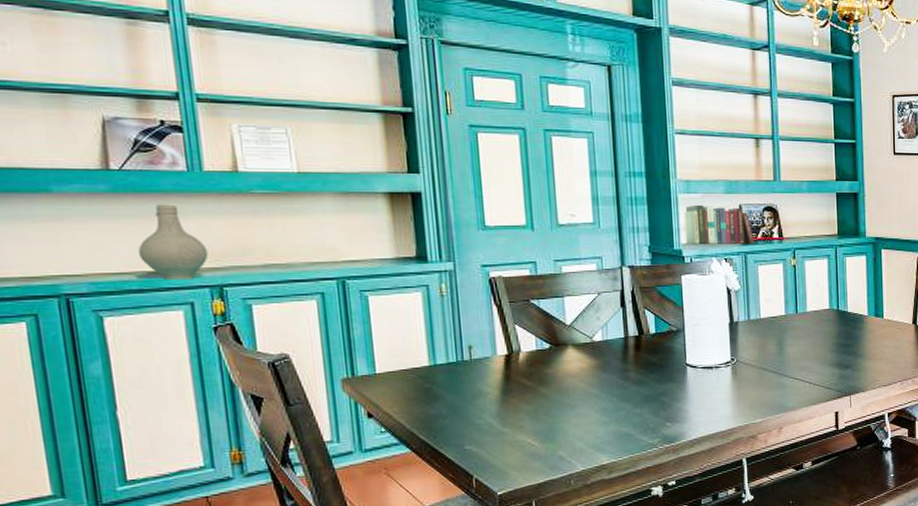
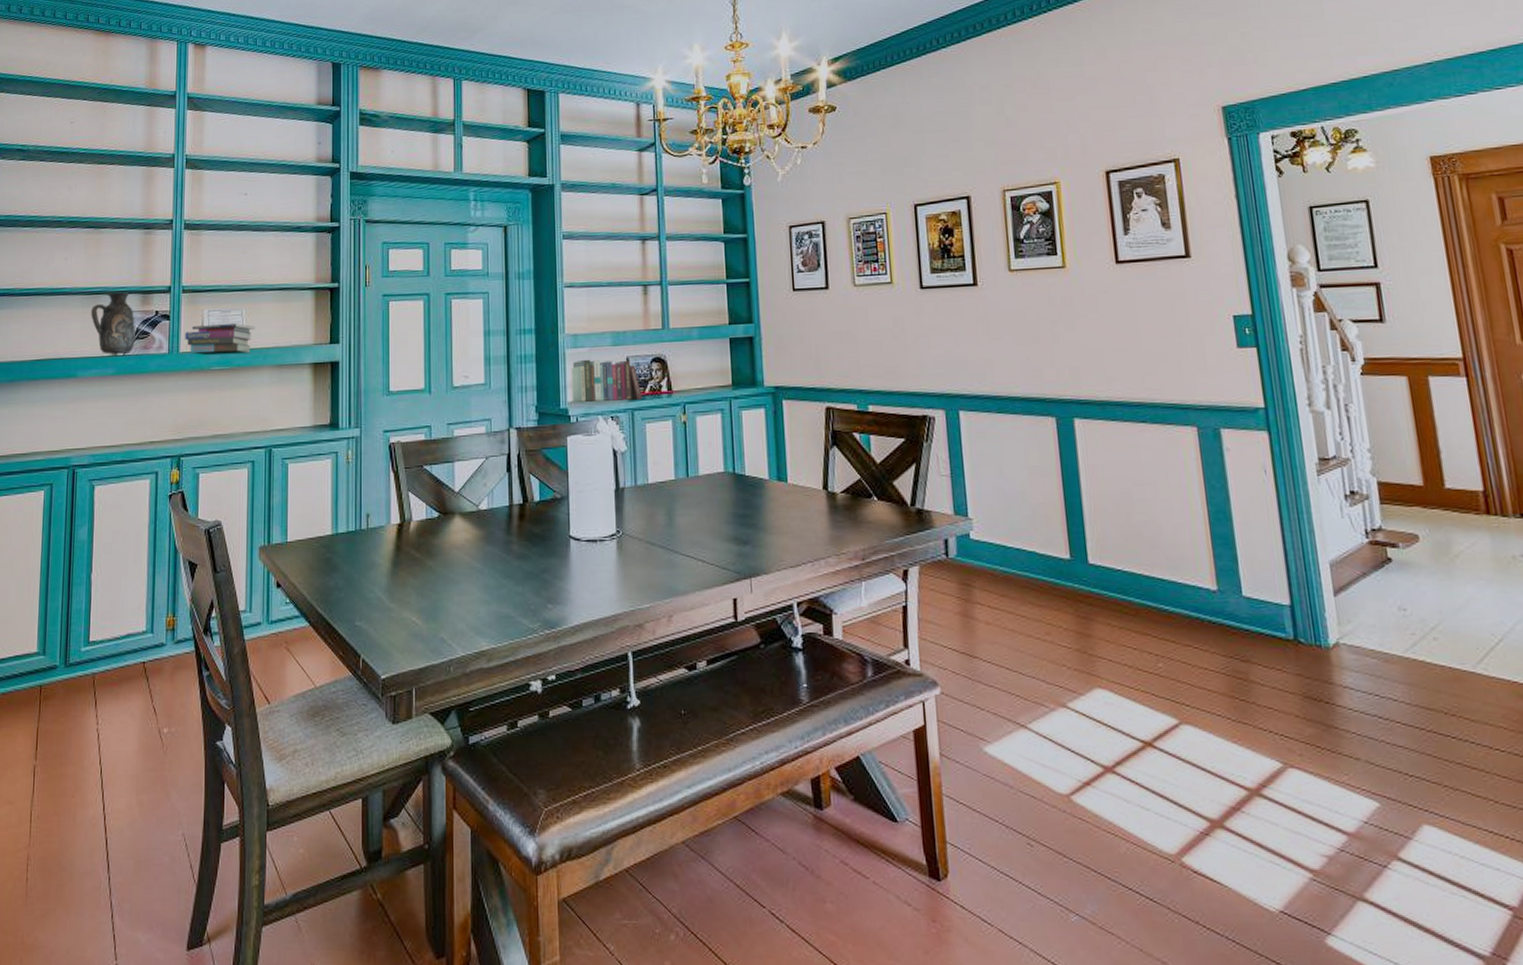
decorative vase: none [58,91,136,168] -> present [91,290,136,354]
ceramic jug: present [137,204,209,280] -> none [125,383,174,451]
books: none [208,142,307,178] -> present [185,323,255,356]

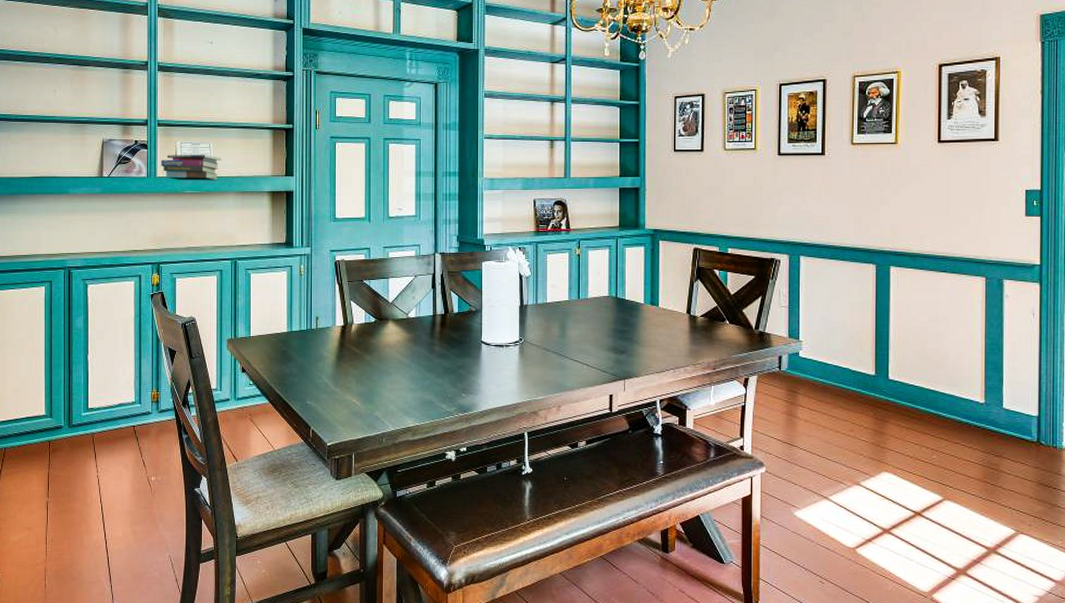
decorative vase: present [91,290,136,354] -> none [79,121,119,175]
books: present [571,359,642,404] -> none [487,199,545,236]

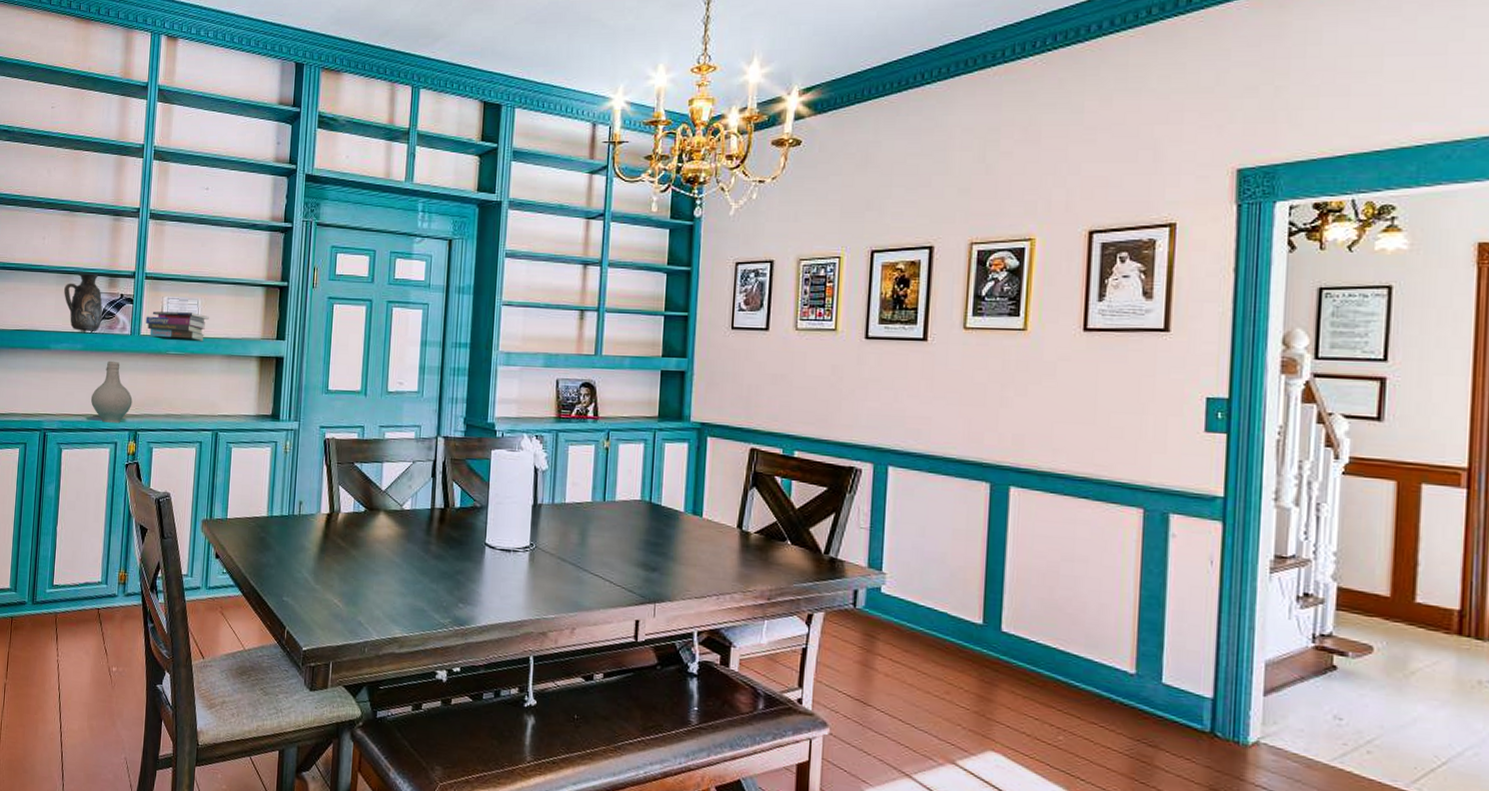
decorative vase: none [79,121,119,175] -> present [64,272,103,331]
ceramic jug: none [112,201,153,258] -> present [90,360,133,423]

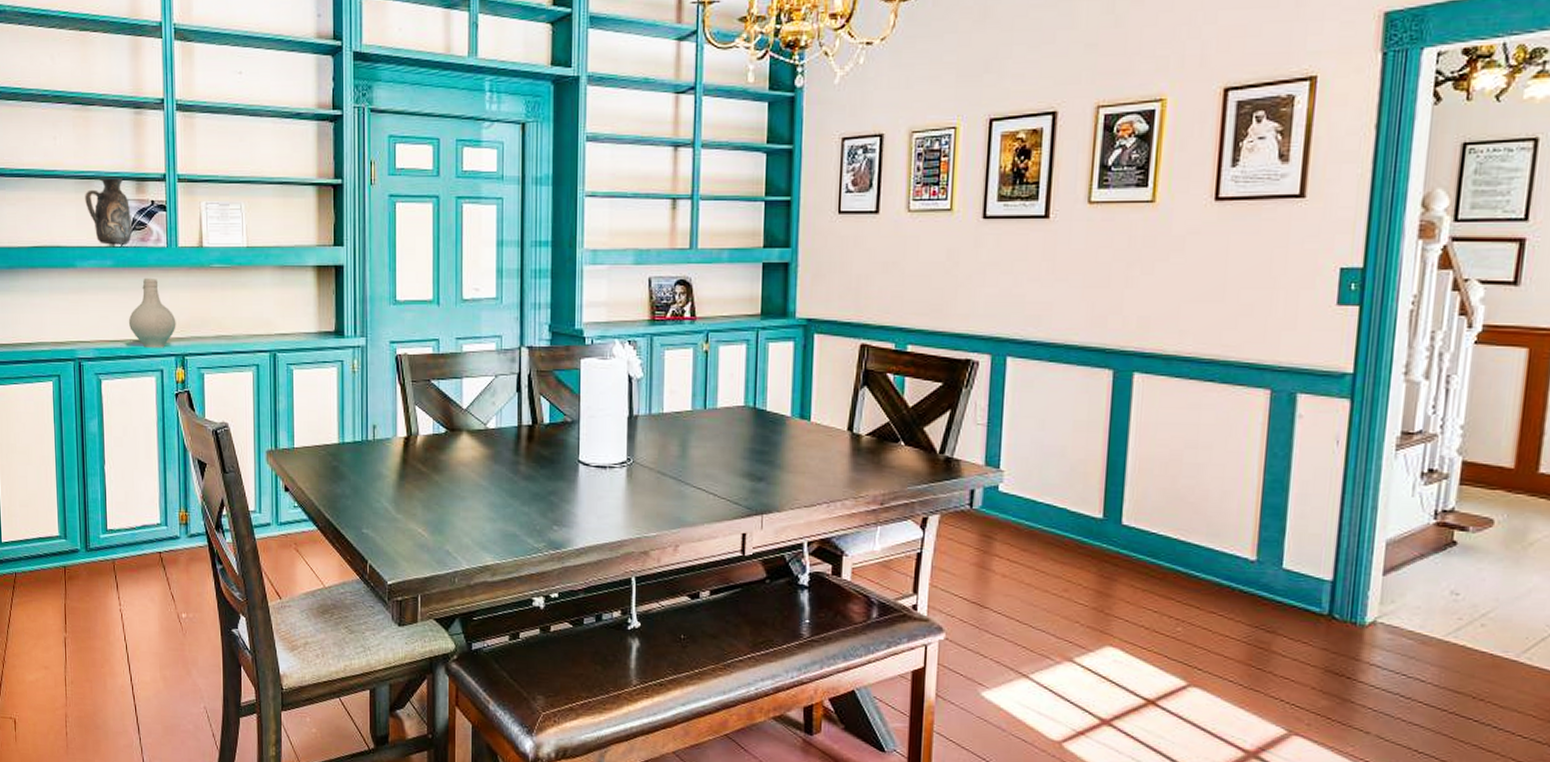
books: present [146,311,209,342] -> none [183,219,255,252]

